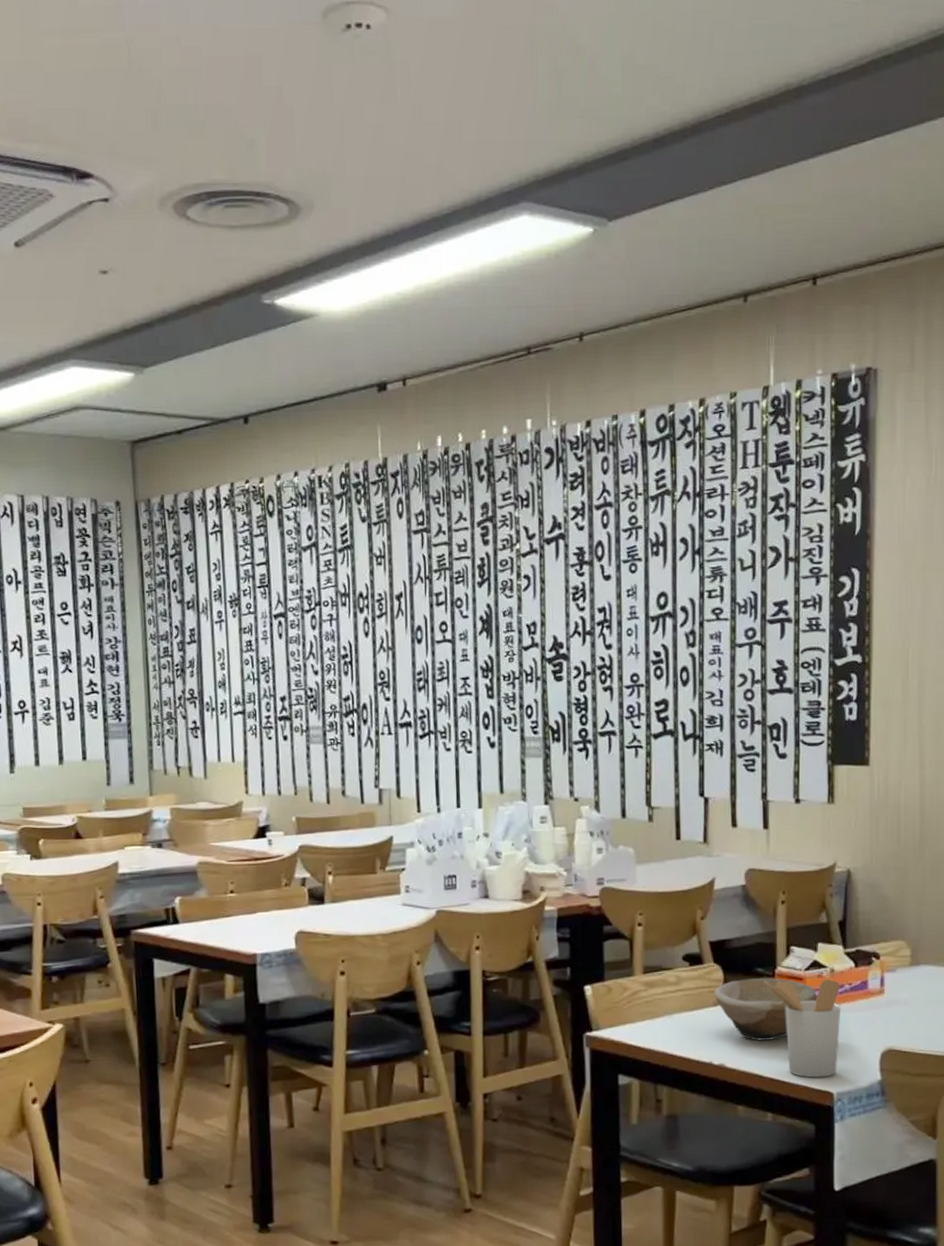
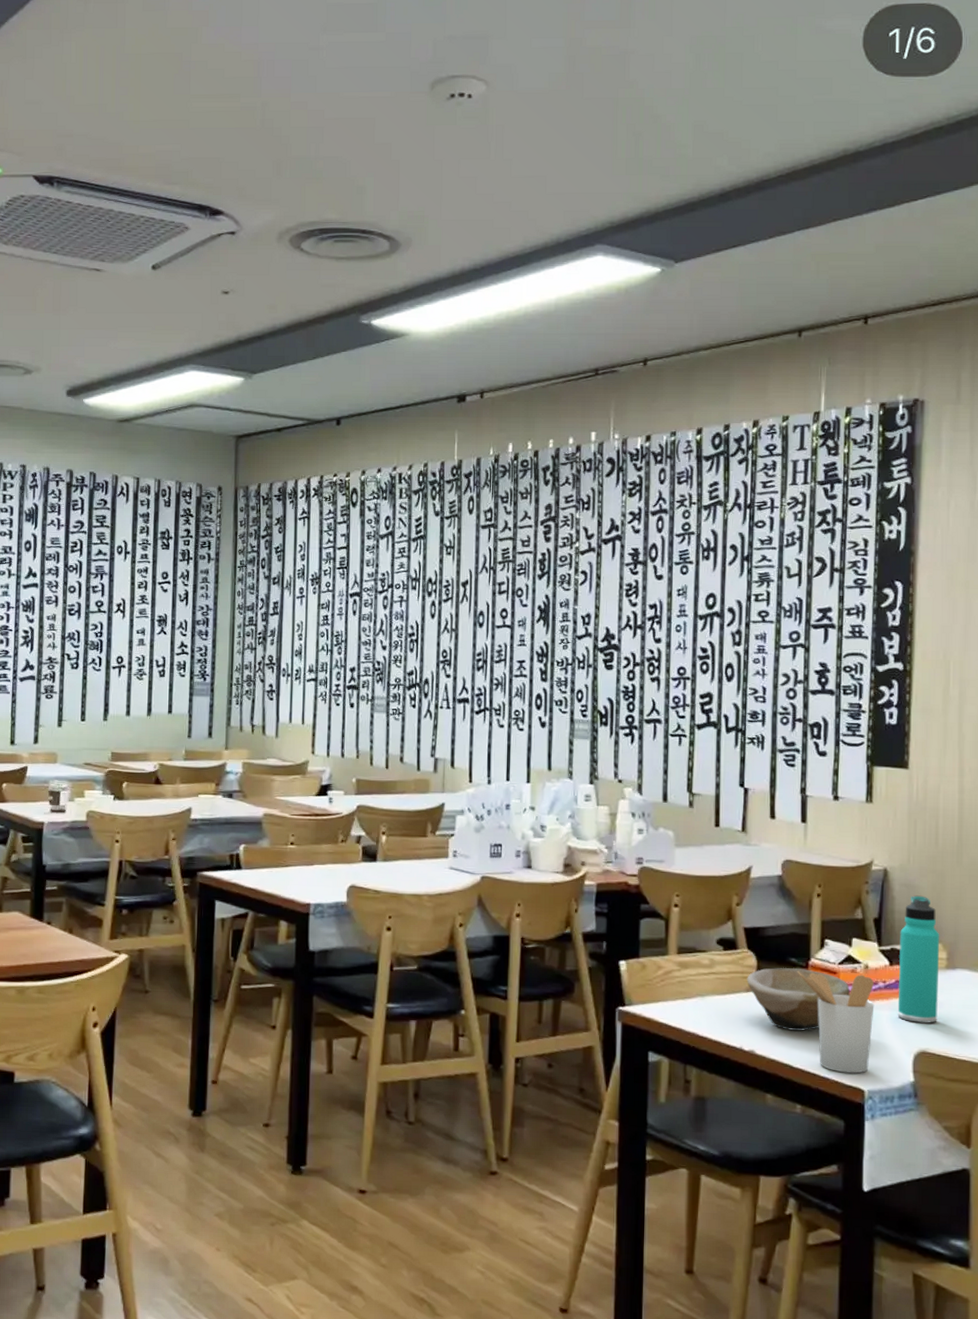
thermos bottle: none [864,894,904,1022] -> present [897,895,940,1023]

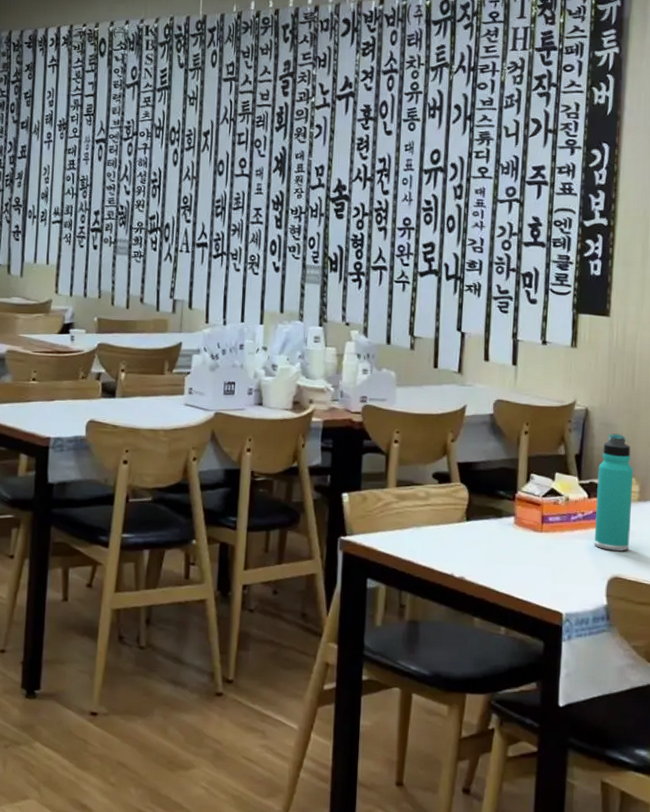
bowl: present [747,968,851,1031] -> none [459,500,553,559]
utensil holder: present [798,971,875,1074] -> none [505,503,574,598]

